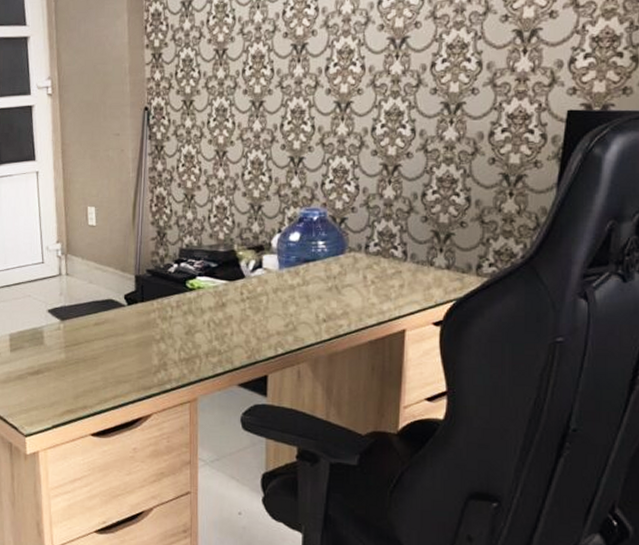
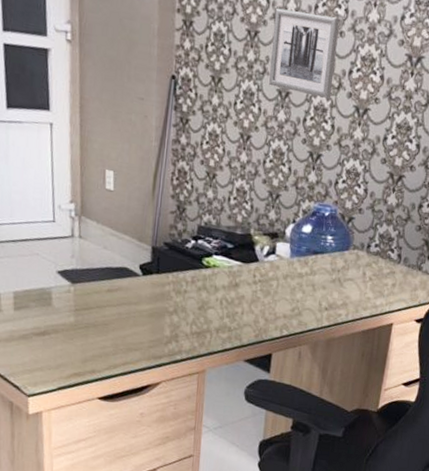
wall art: none [241,18,310,100] -> present [269,8,340,99]

